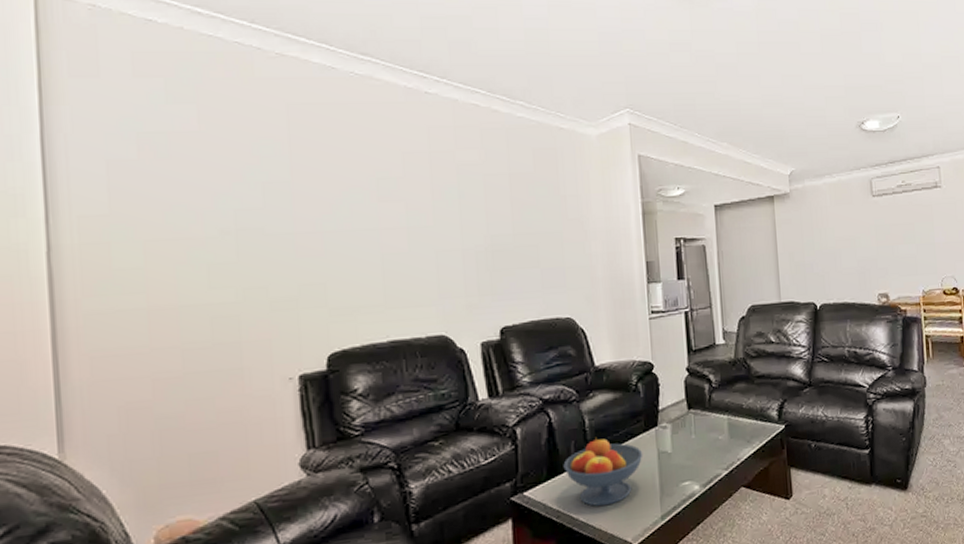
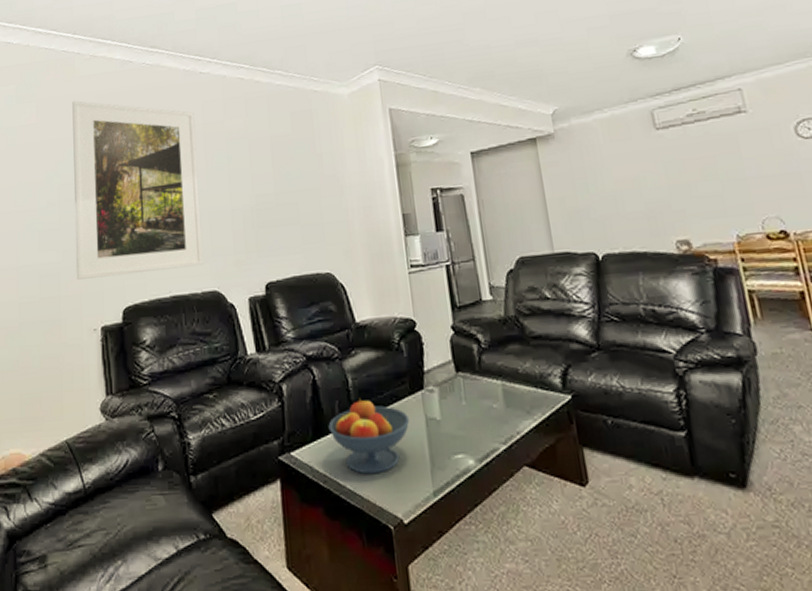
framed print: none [251,108,429,323] -> present [72,100,204,280]

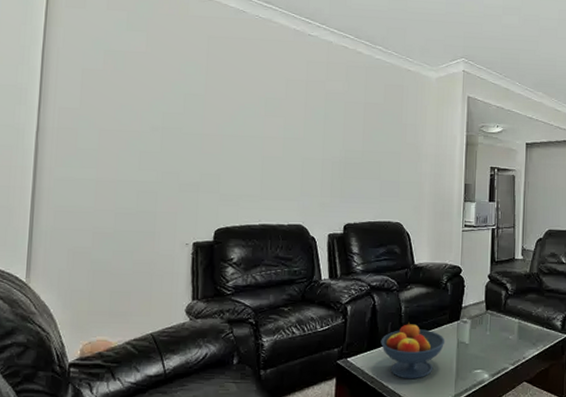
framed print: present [72,100,204,280] -> none [173,38,299,202]

